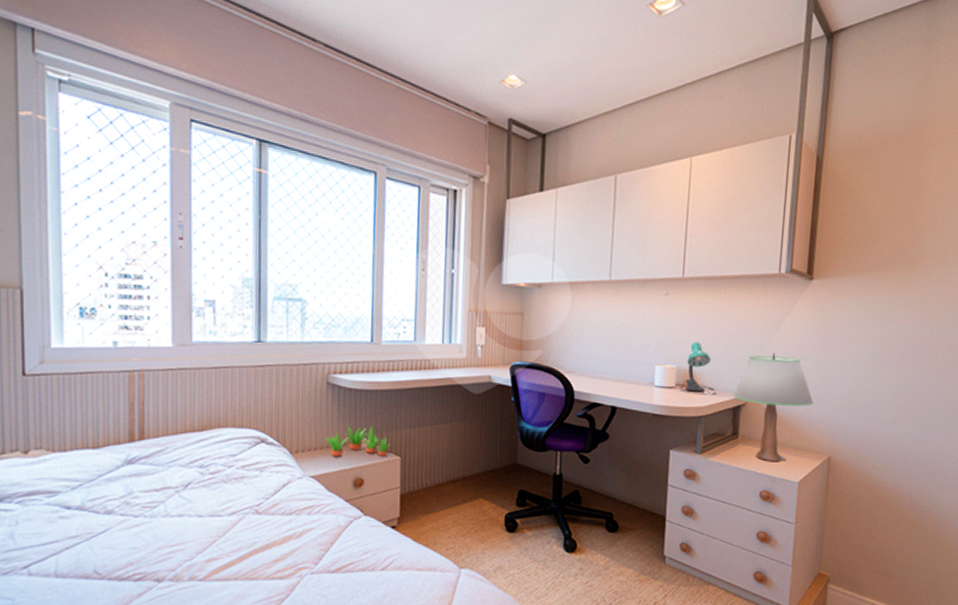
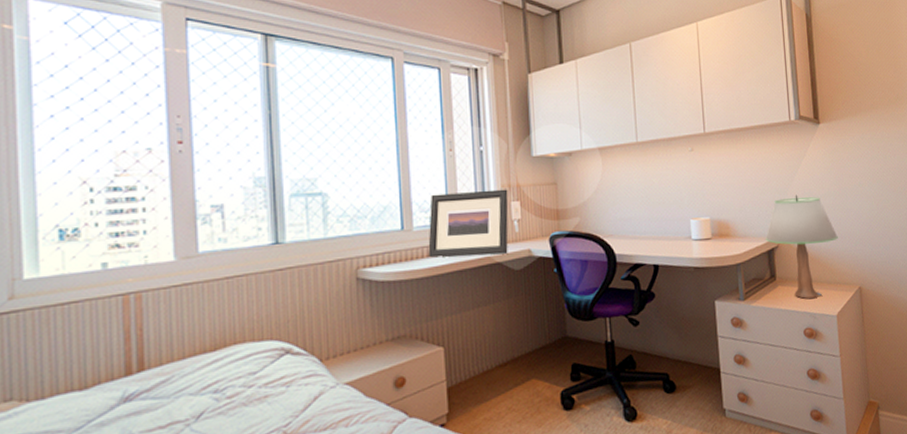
succulent plant: present [325,425,391,457] -> none [358,318,432,358]
picture frame: none [394,311,475,377] -> present [428,189,509,258]
desk lamp: present [674,341,716,396] -> none [710,192,750,243]

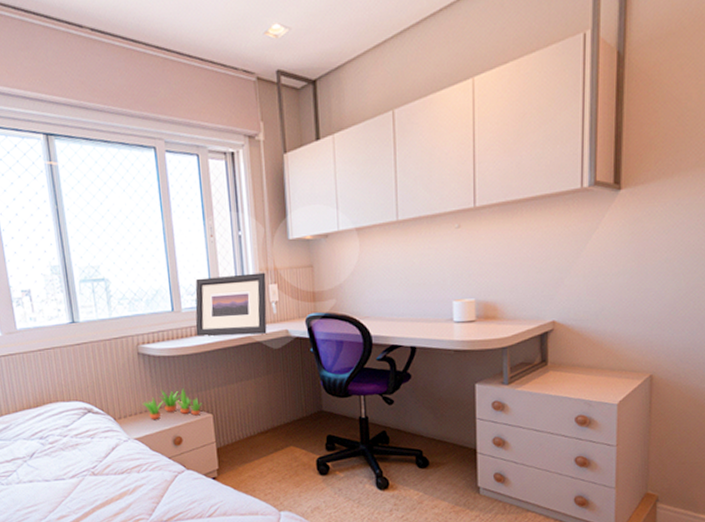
succulent plant: none [358,318,432,358] -> present [142,388,202,419]
table lamp: present [765,194,838,300] -> none [538,273,630,386]

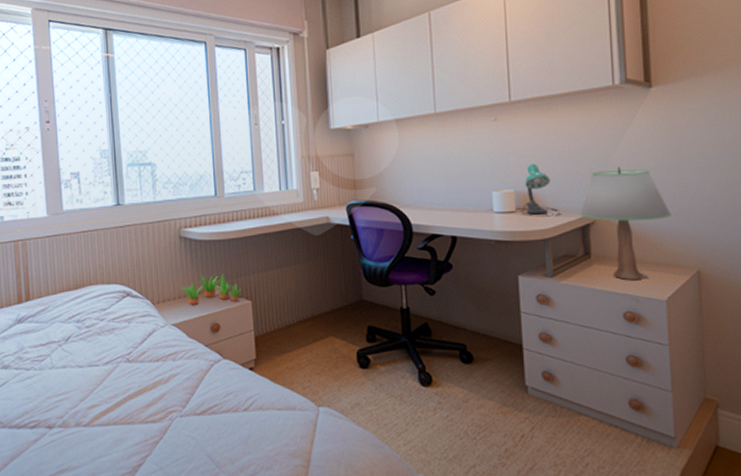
picture frame: present [195,272,267,337] -> none [237,160,308,221]
desk lamp: none [474,271,520,326] -> present [514,163,561,217]
table lamp: none [538,273,630,386] -> present [578,166,671,281]

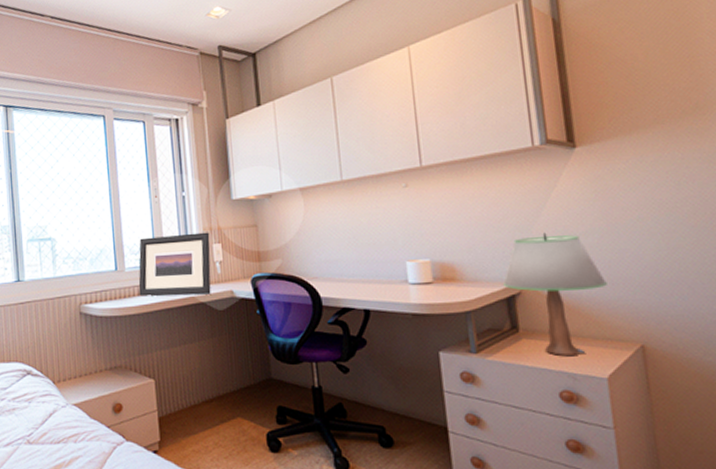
succulent plant: present [182,273,241,305] -> none [83,351,144,384]
picture frame: none [237,160,308,221] -> present [138,232,211,297]
desk lamp: present [514,163,561,217] -> none [431,231,483,288]

